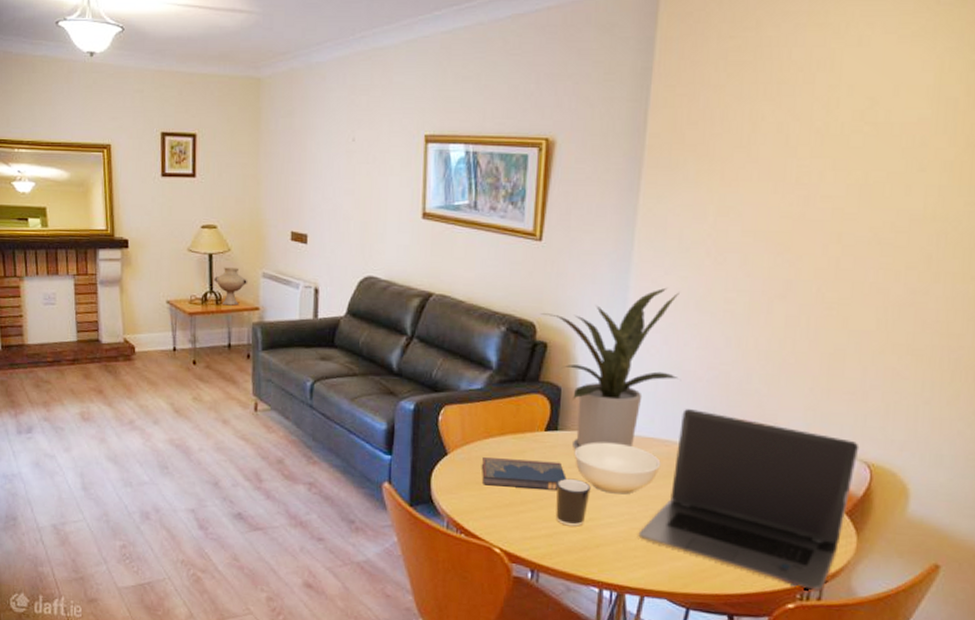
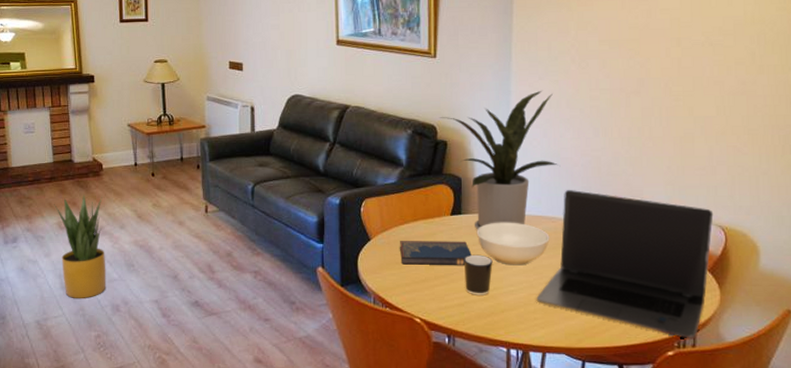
planter: none [76,381,136,502] -> present [54,194,106,298]
vase: present [214,267,248,306] -> none [167,93,195,125]

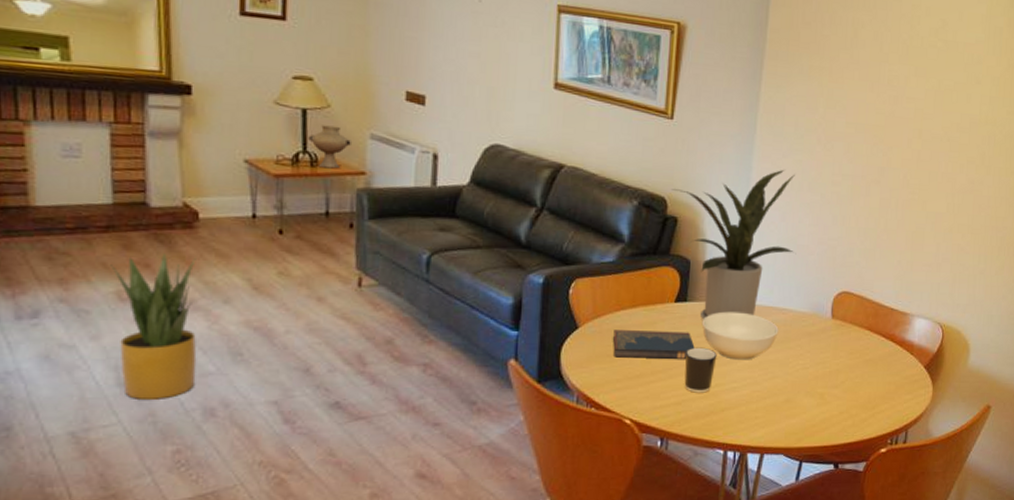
vase: none [167,93,195,125] -> present [309,125,353,169]
laptop computer: present [536,190,714,340] -> none [759,280,935,436]

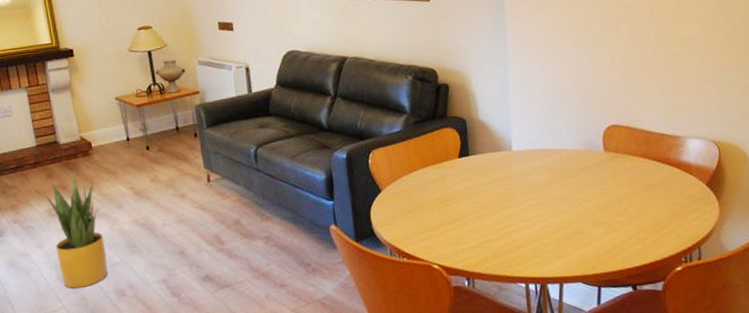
hardcover book: present [613,330,695,359] -> none [411,182,483,213]
house plant: present [672,169,795,320] -> none [439,24,558,170]
mug: present [684,347,717,393] -> none [475,193,505,235]
bowl: present [702,311,779,360] -> none [485,158,557,201]

